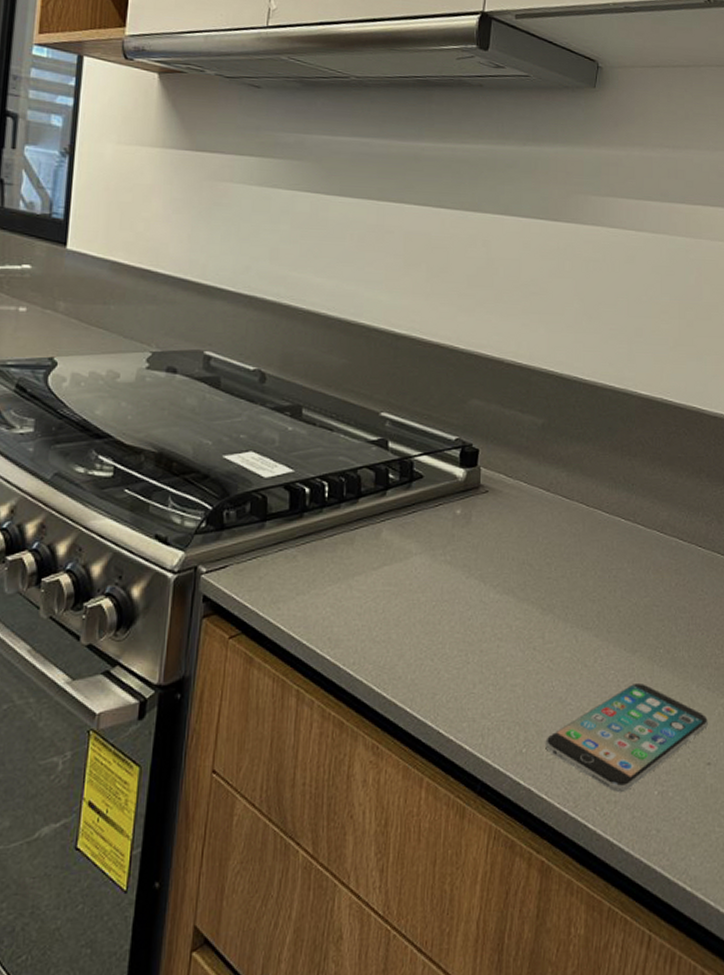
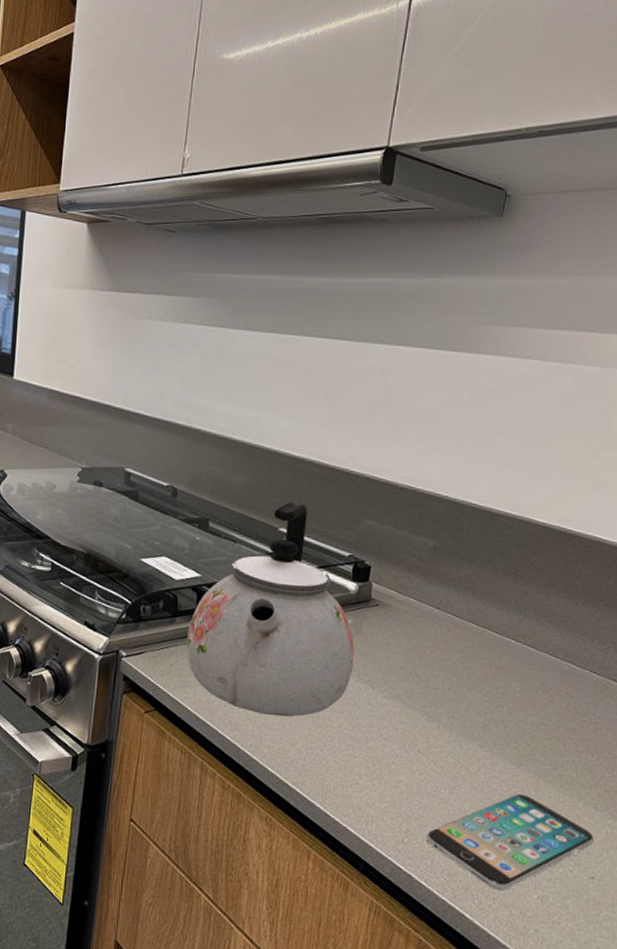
kettle: none [278,384,464,626] -> present [186,502,354,717]

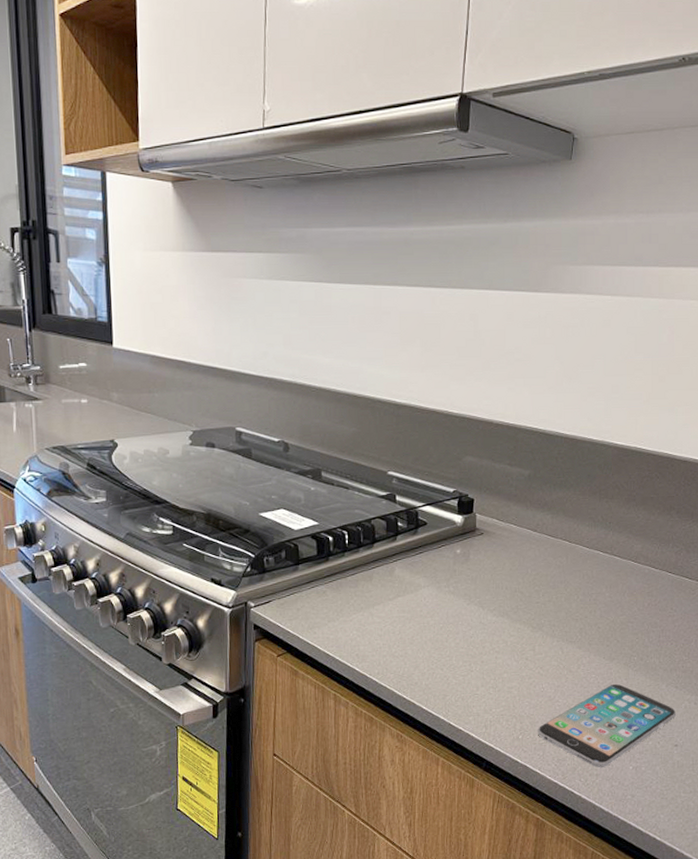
kettle: present [186,502,354,717] -> none [311,447,464,645]

